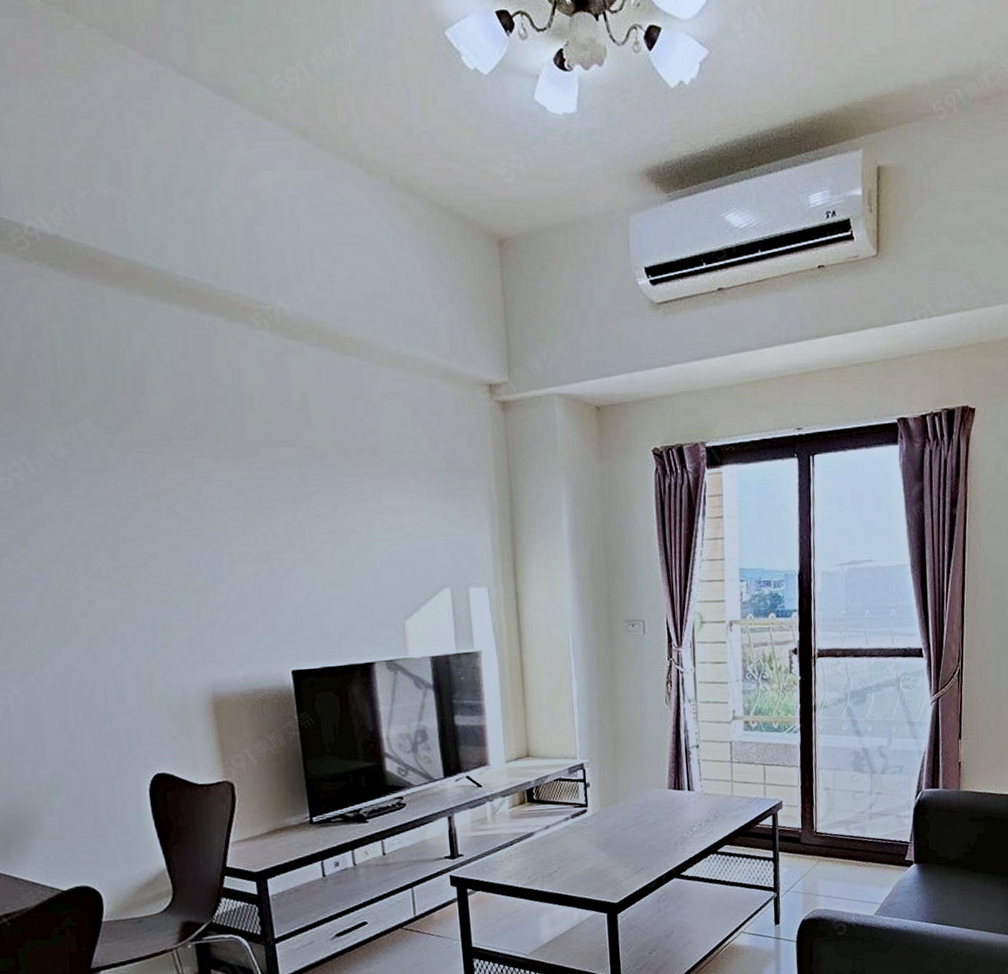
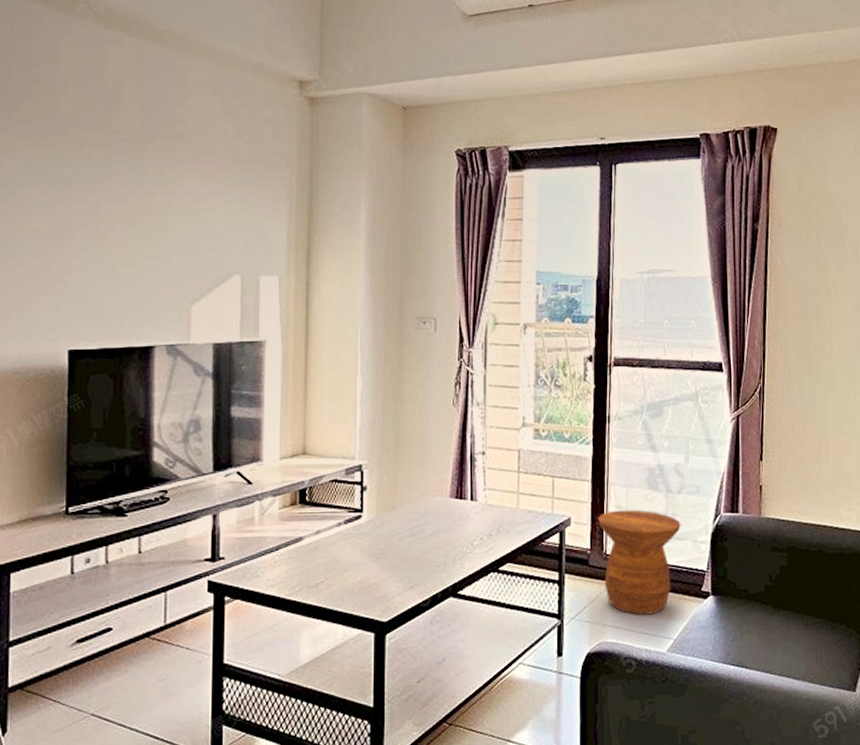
side table: none [807,790,885,885] -> present [598,509,681,615]

